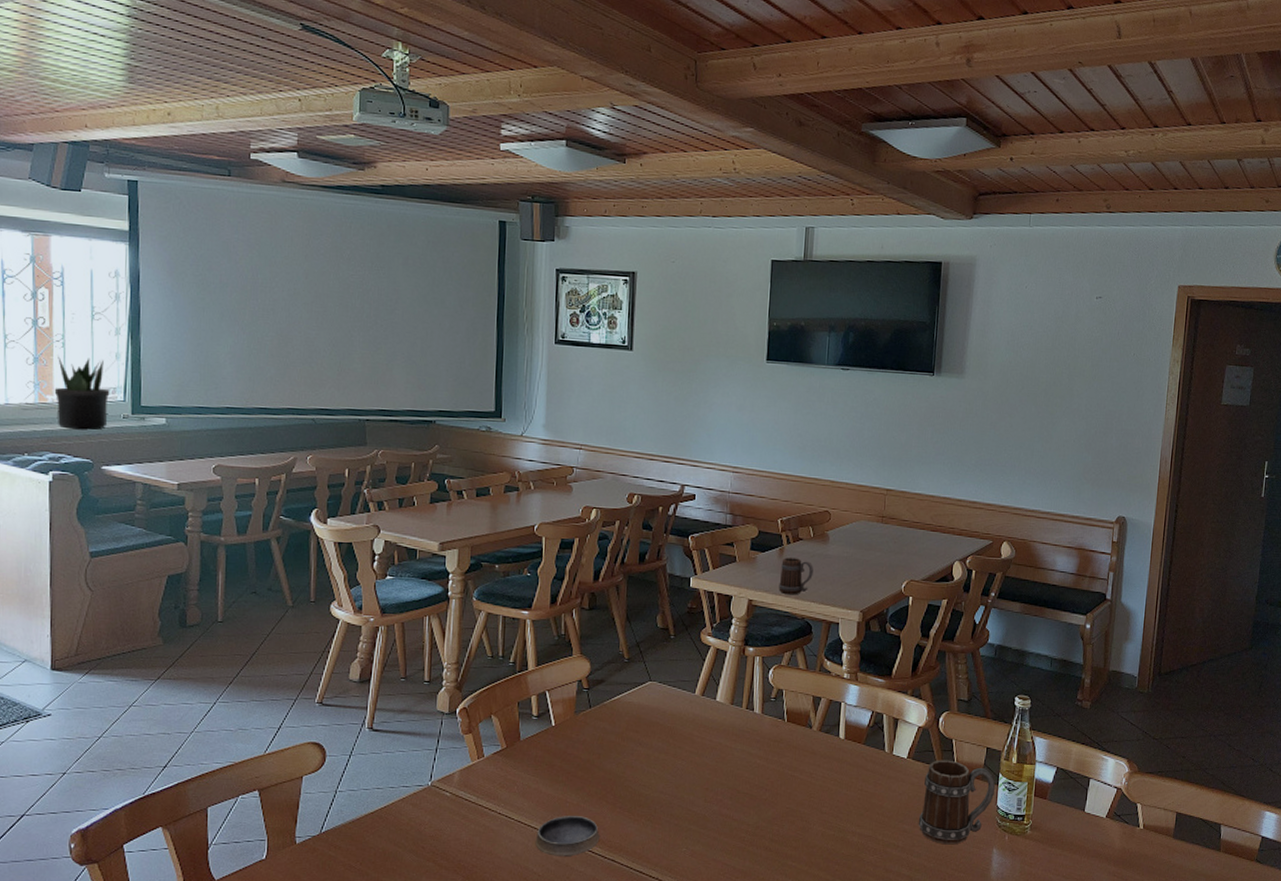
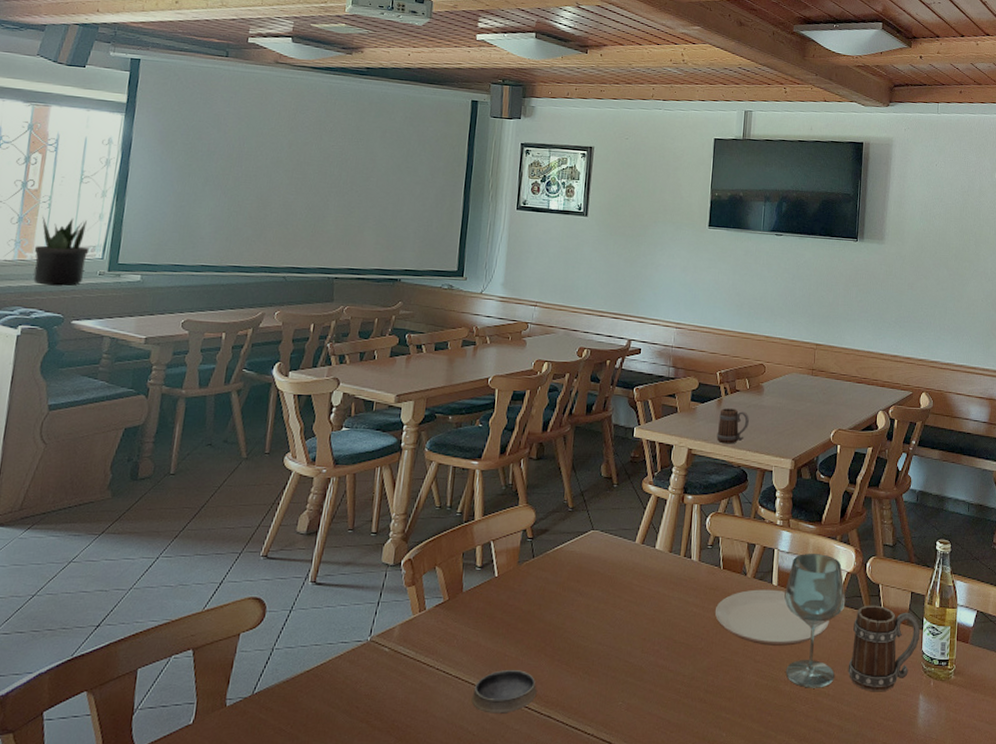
plate: none [779,742,899,798] -> present [714,589,829,646]
wine glass: none [851,707,917,840] -> present [783,554,846,688]

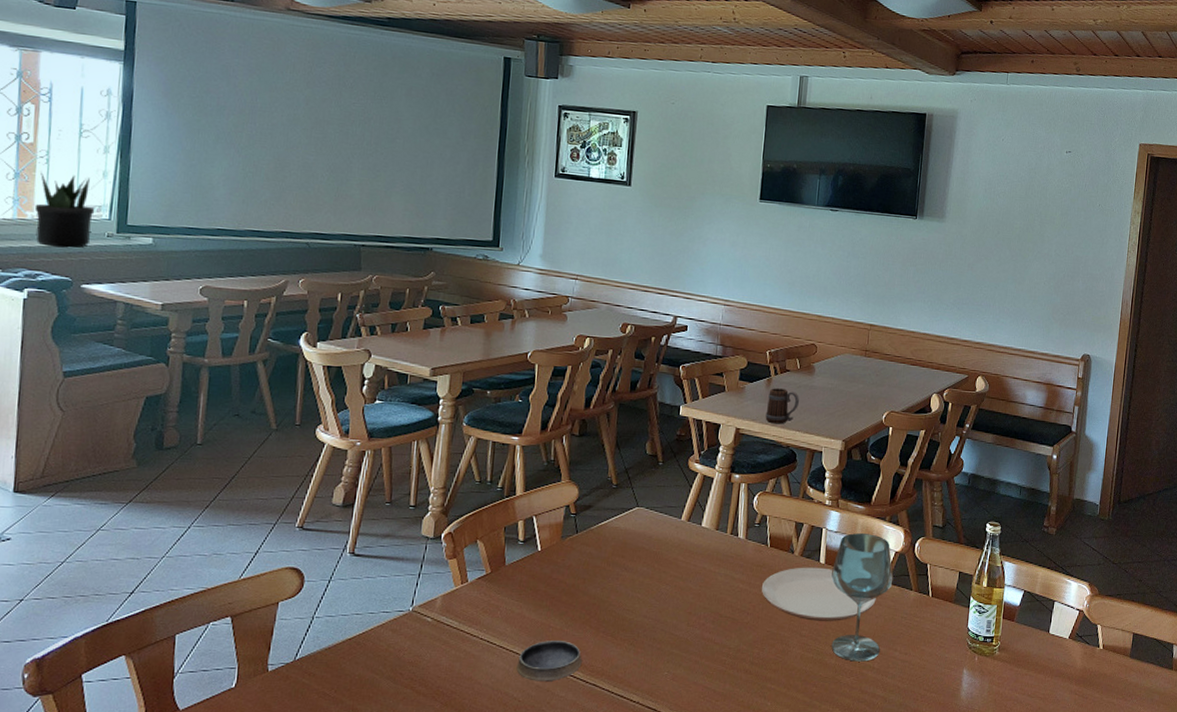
beer mug: present [847,605,921,692] -> none [893,584,967,666]

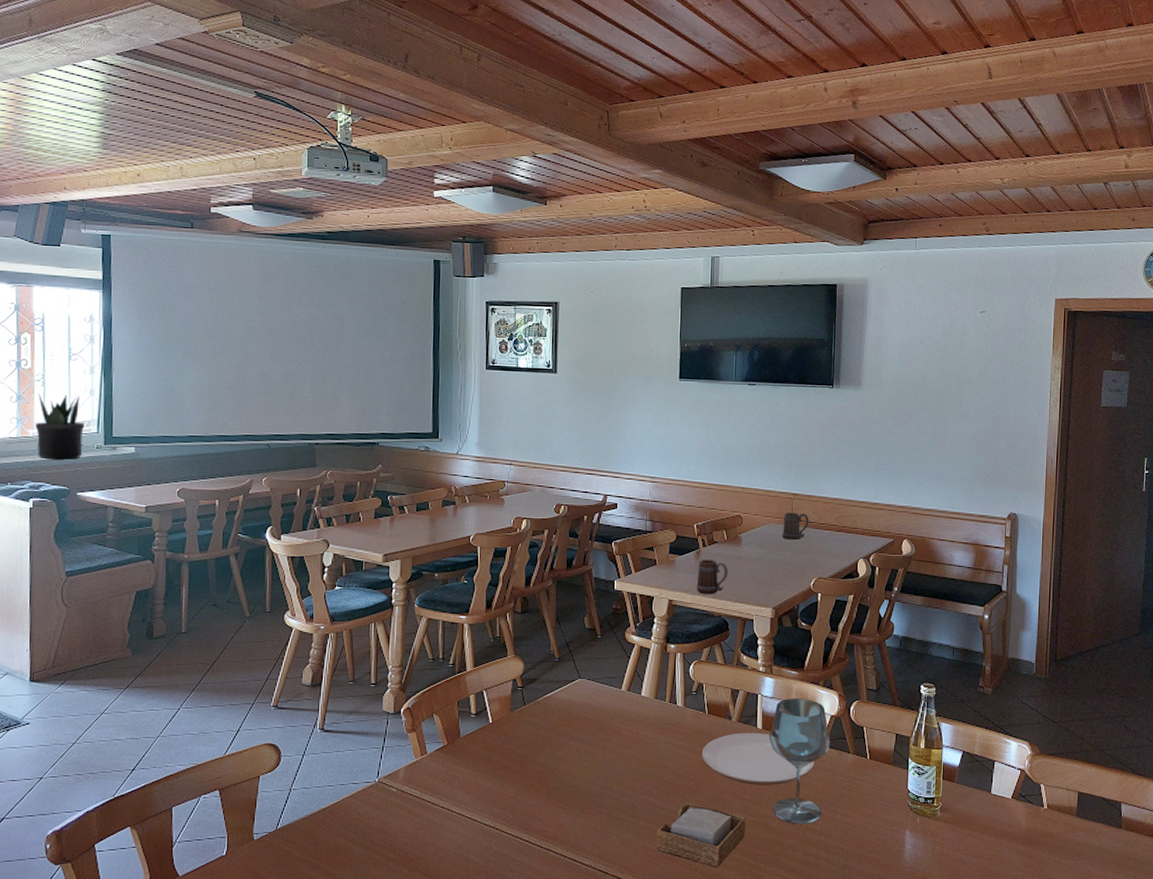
ashtray: present [516,641,582,682] -> none [475,808,536,847]
napkin holder: none [709,638,803,704] -> present [656,803,746,867]
beer mug: none [856,344,885,372] -> present [782,513,809,540]

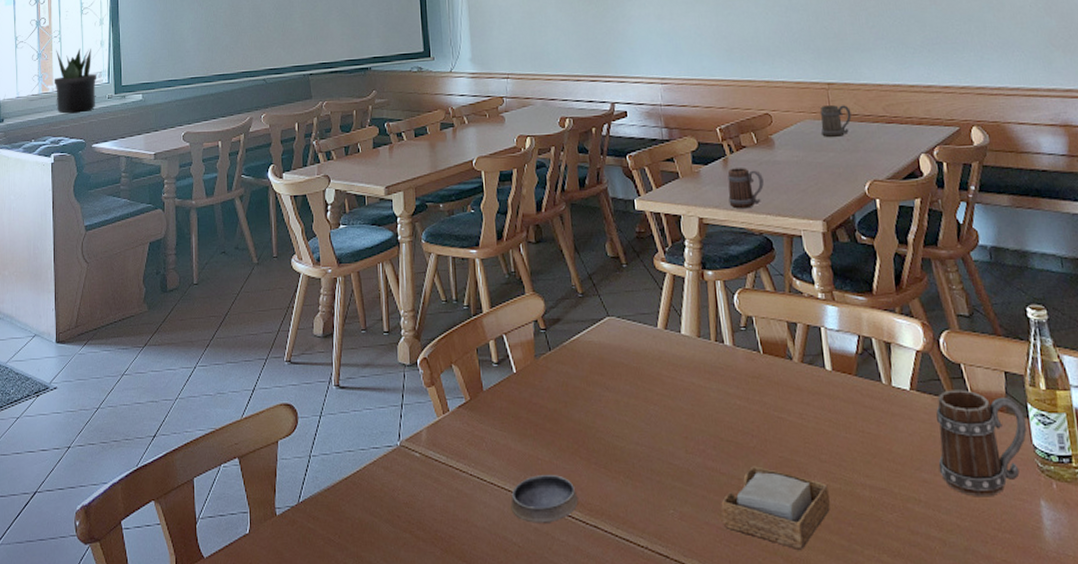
ashtray: none [475,808,536,847] -> present [510,475,578,523]
plate: present [701,732,814,785] -> none [762,375,905,442]
wine glass: present [768,698,831,824] -> none [841,330,924,493]
beer mug: none [834,746,906,828] -> present [936,389,1027,497]

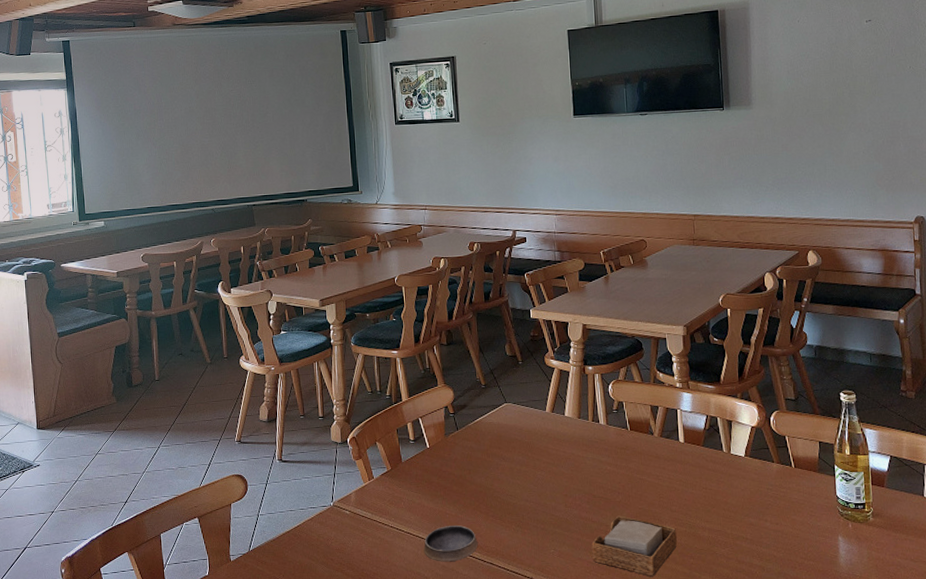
planter: present [54,48,97,113] -> none [23,181,63,237]
beer mug: present [727,168,764,208] -> none [608,284,637,316]
beer mug: present [820,105,852,138] -> none [686,233,712,260]
beer mug: present [936,389,1027,497] -> none [763,455,833,535]

